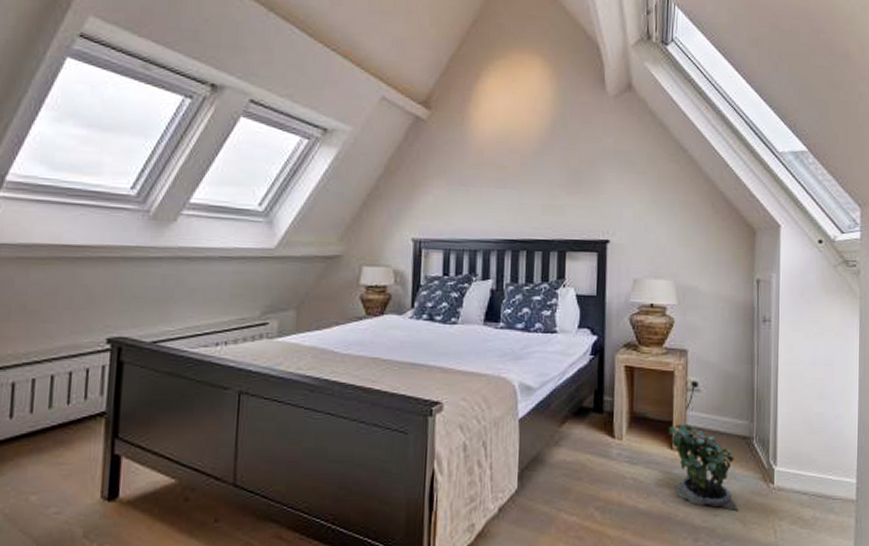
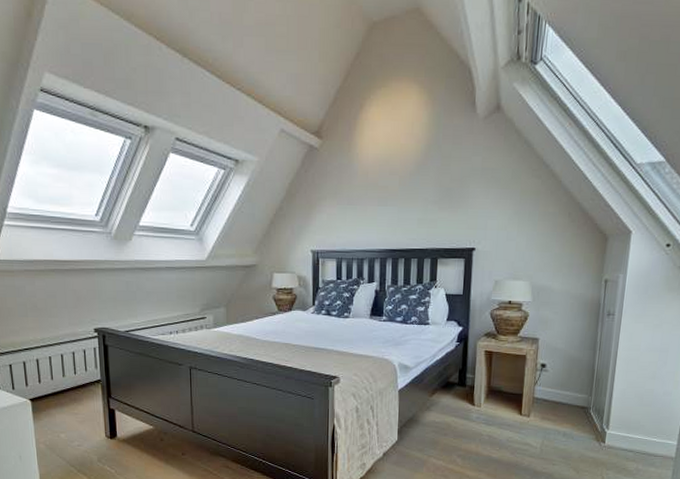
potted plant: present [669,424,739,512] -> none [519,396,573,463]

